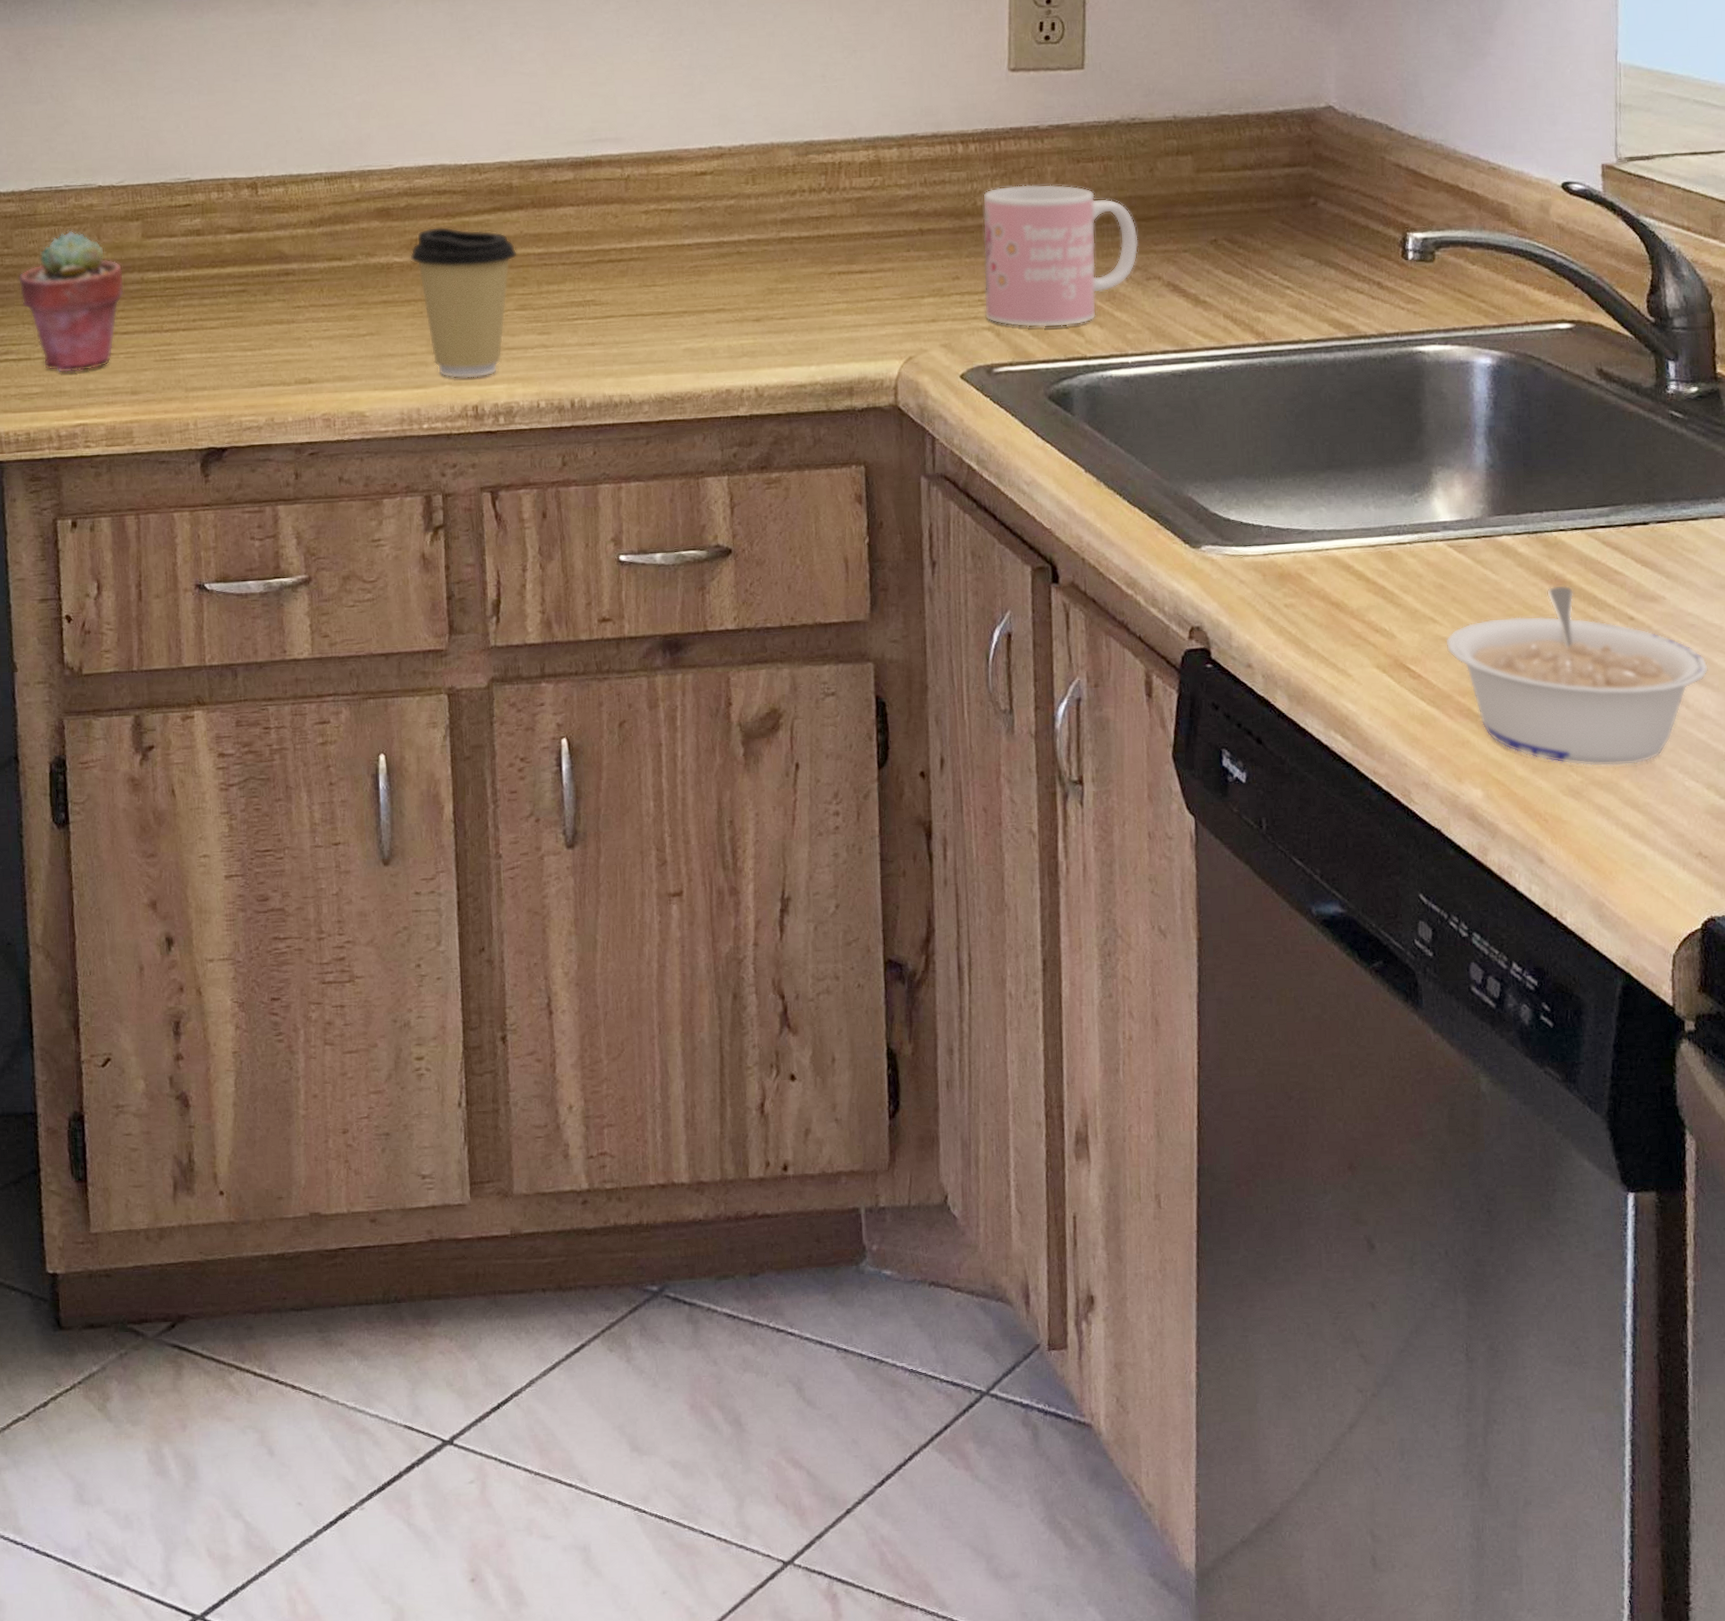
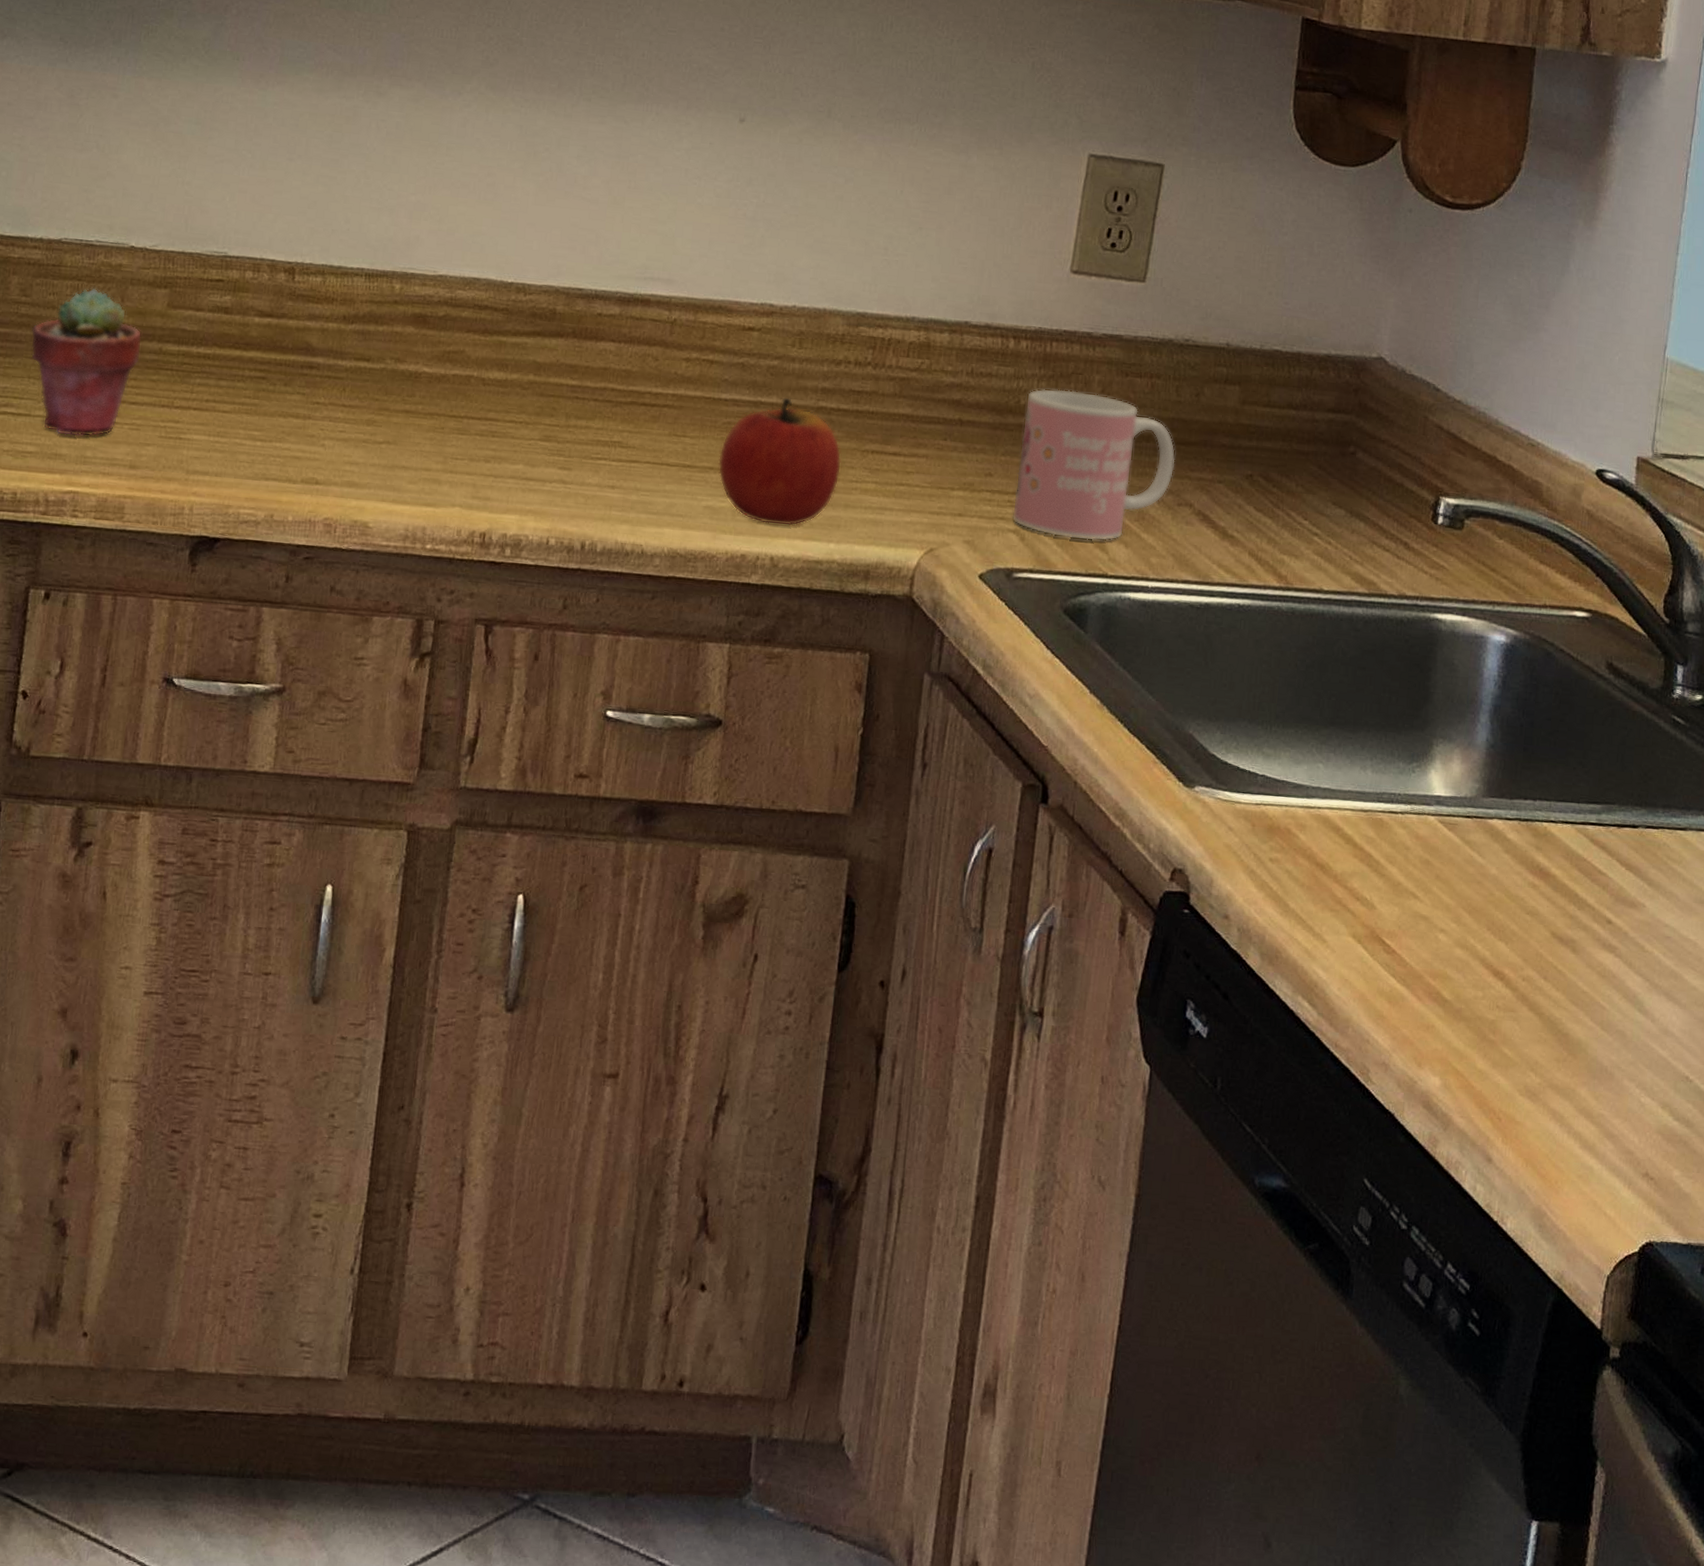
coffee cup: present [410,226,517,379] -> none [440,341,551,505]
apple: none [690,233,811,357] -> present [718,396,842,526]
legume: present [1446,585,1709,767] -> none [1423,877,1679,1073]

